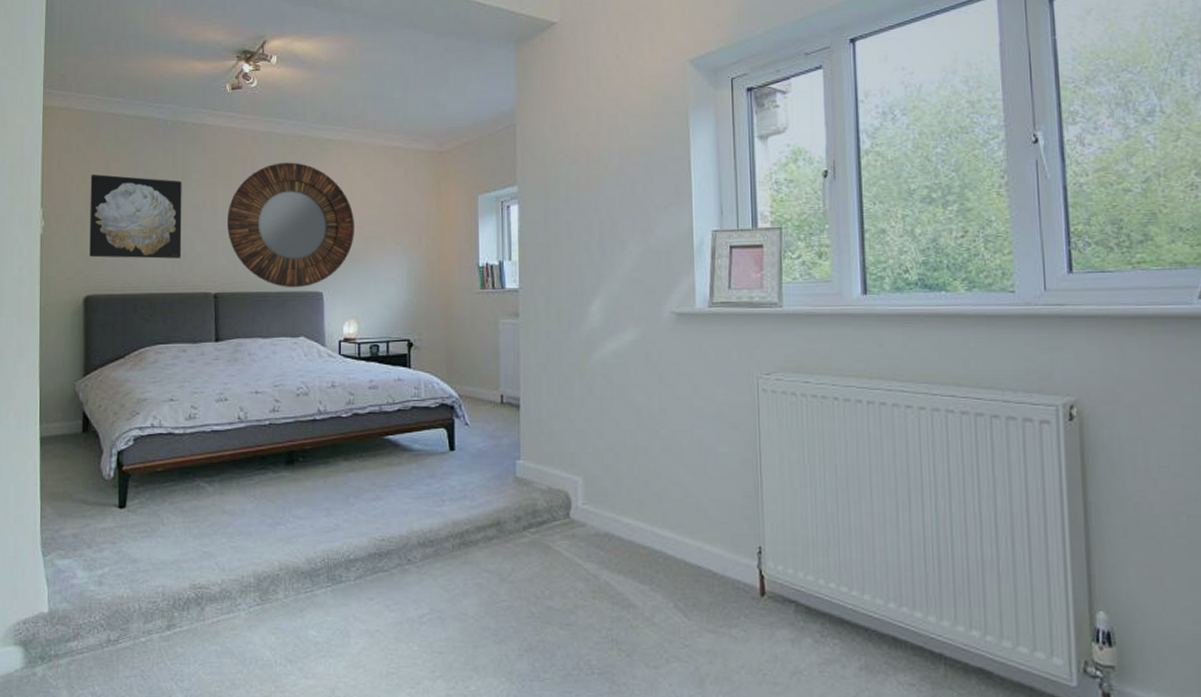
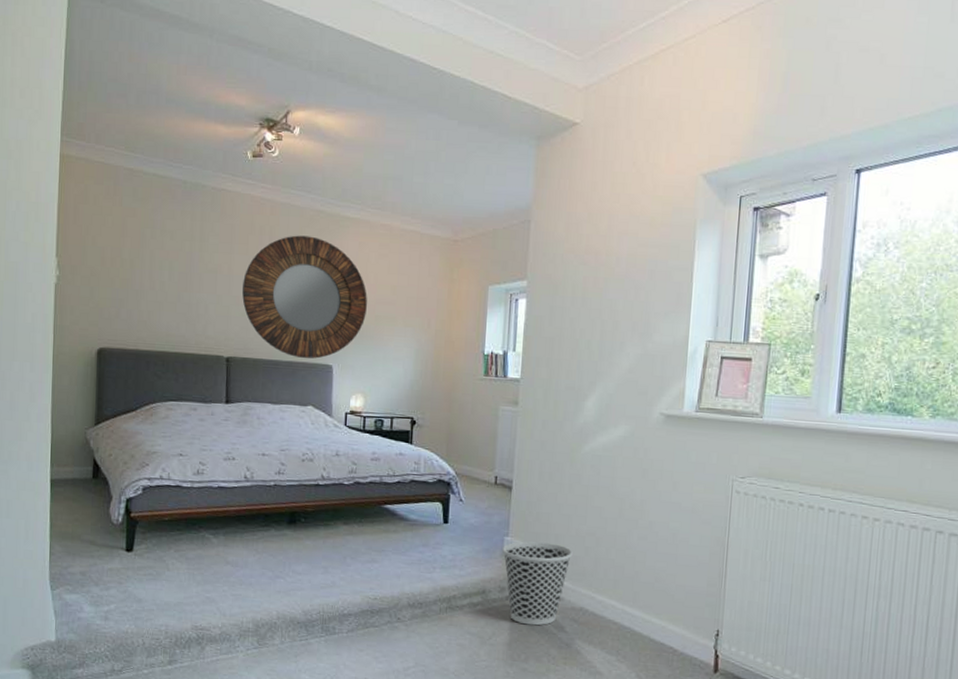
wall art: present [89,174,182,259] -> none [104,228,199,320]
wastebasket: none [515,463,591,557] -> present [503,541,573,626]

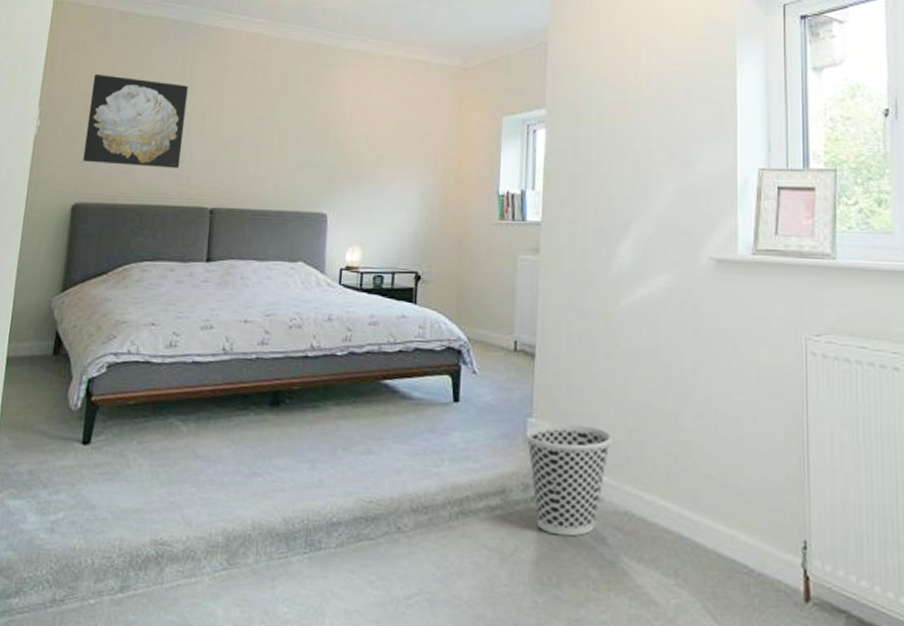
wall art: none [104,228,199,320] -> present [83,73,188,168]
home mirror: present [242,235,367,359] -> none [231,71,368,208]

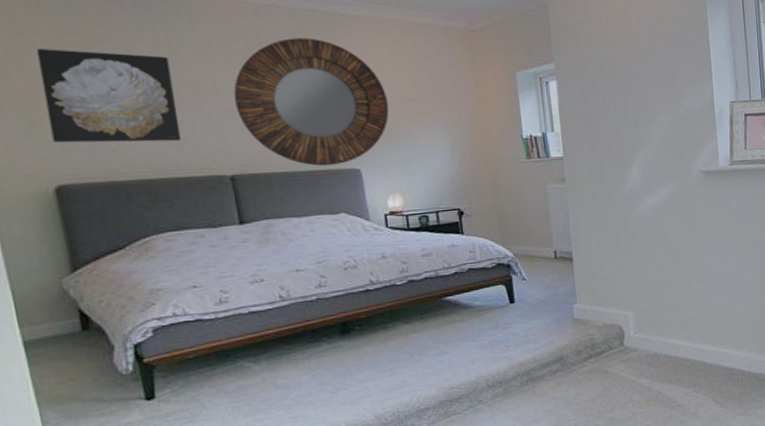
home mirror: none [231,71,368,208] -> present [233,38,389,166]
wastebasket: present [526,423,612,537] -> none [573,302,640,380]

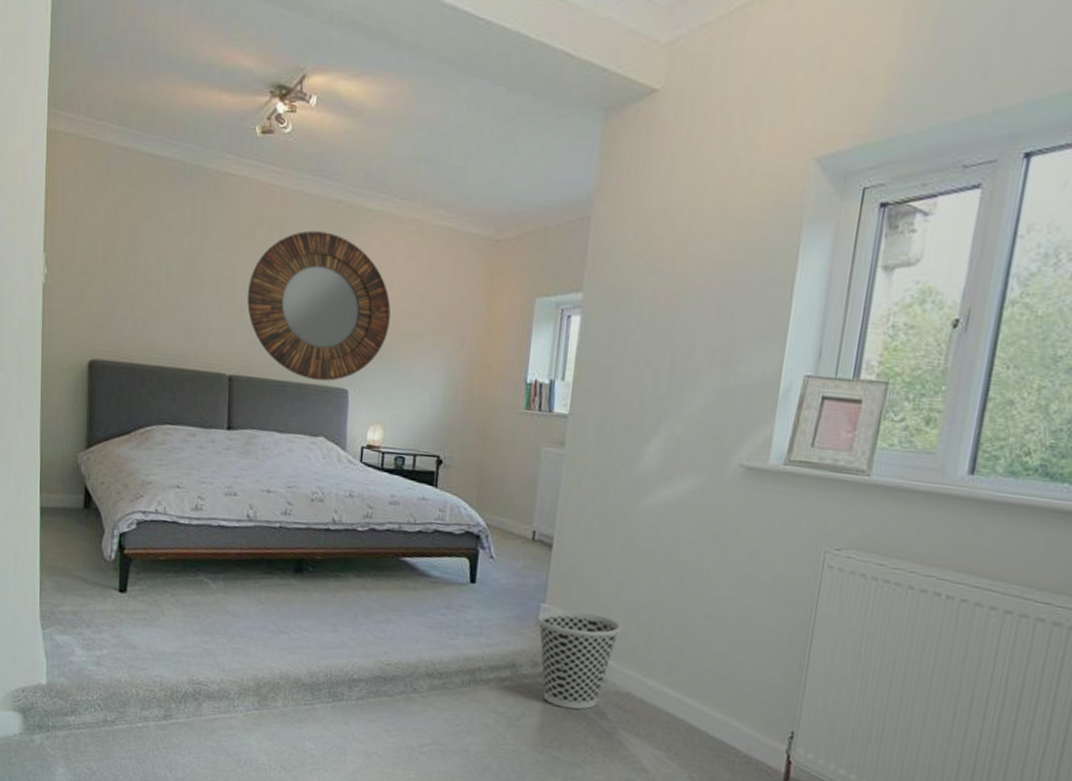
wall art: present [36,48,182,143] -> none [95,218,200,330]
wastebasket: none [573,302,640,380] -> present [538,610,621,710]

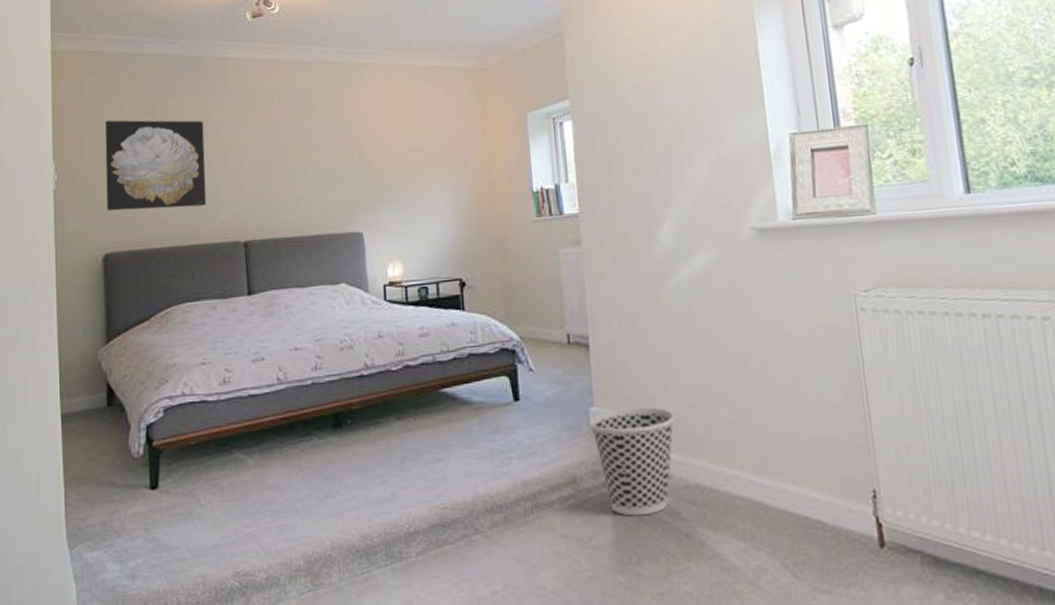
wall art: none [95,218,200,330] -> present [104,120,207,211]
home mirror: present [247,230,391,381] -> none [254,91,394,230]

